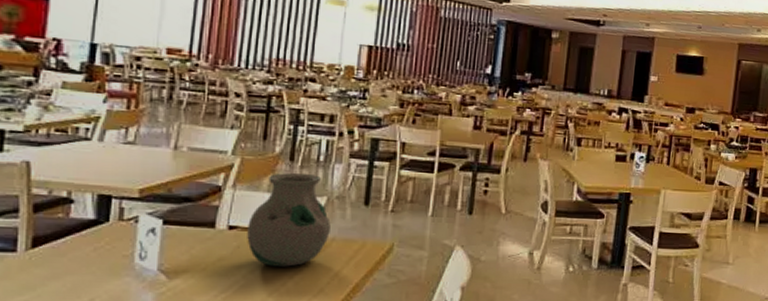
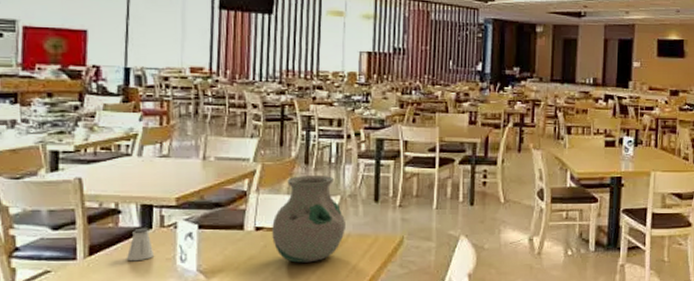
saltshaker: none [77,220,110,257] -> present [127,227,155,262]

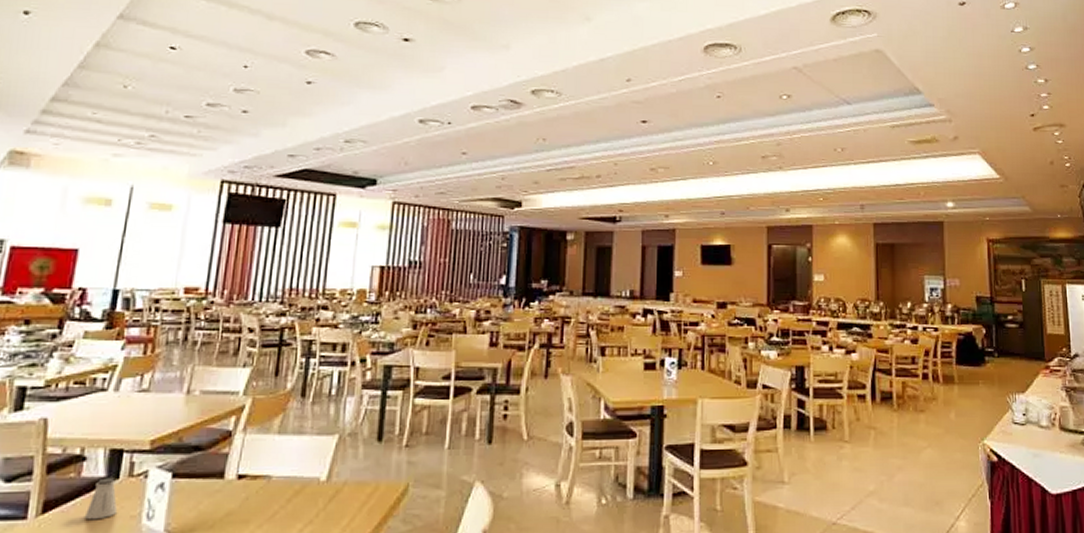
vase: present [272,176,345,263] -> none [256,411,342,519]

